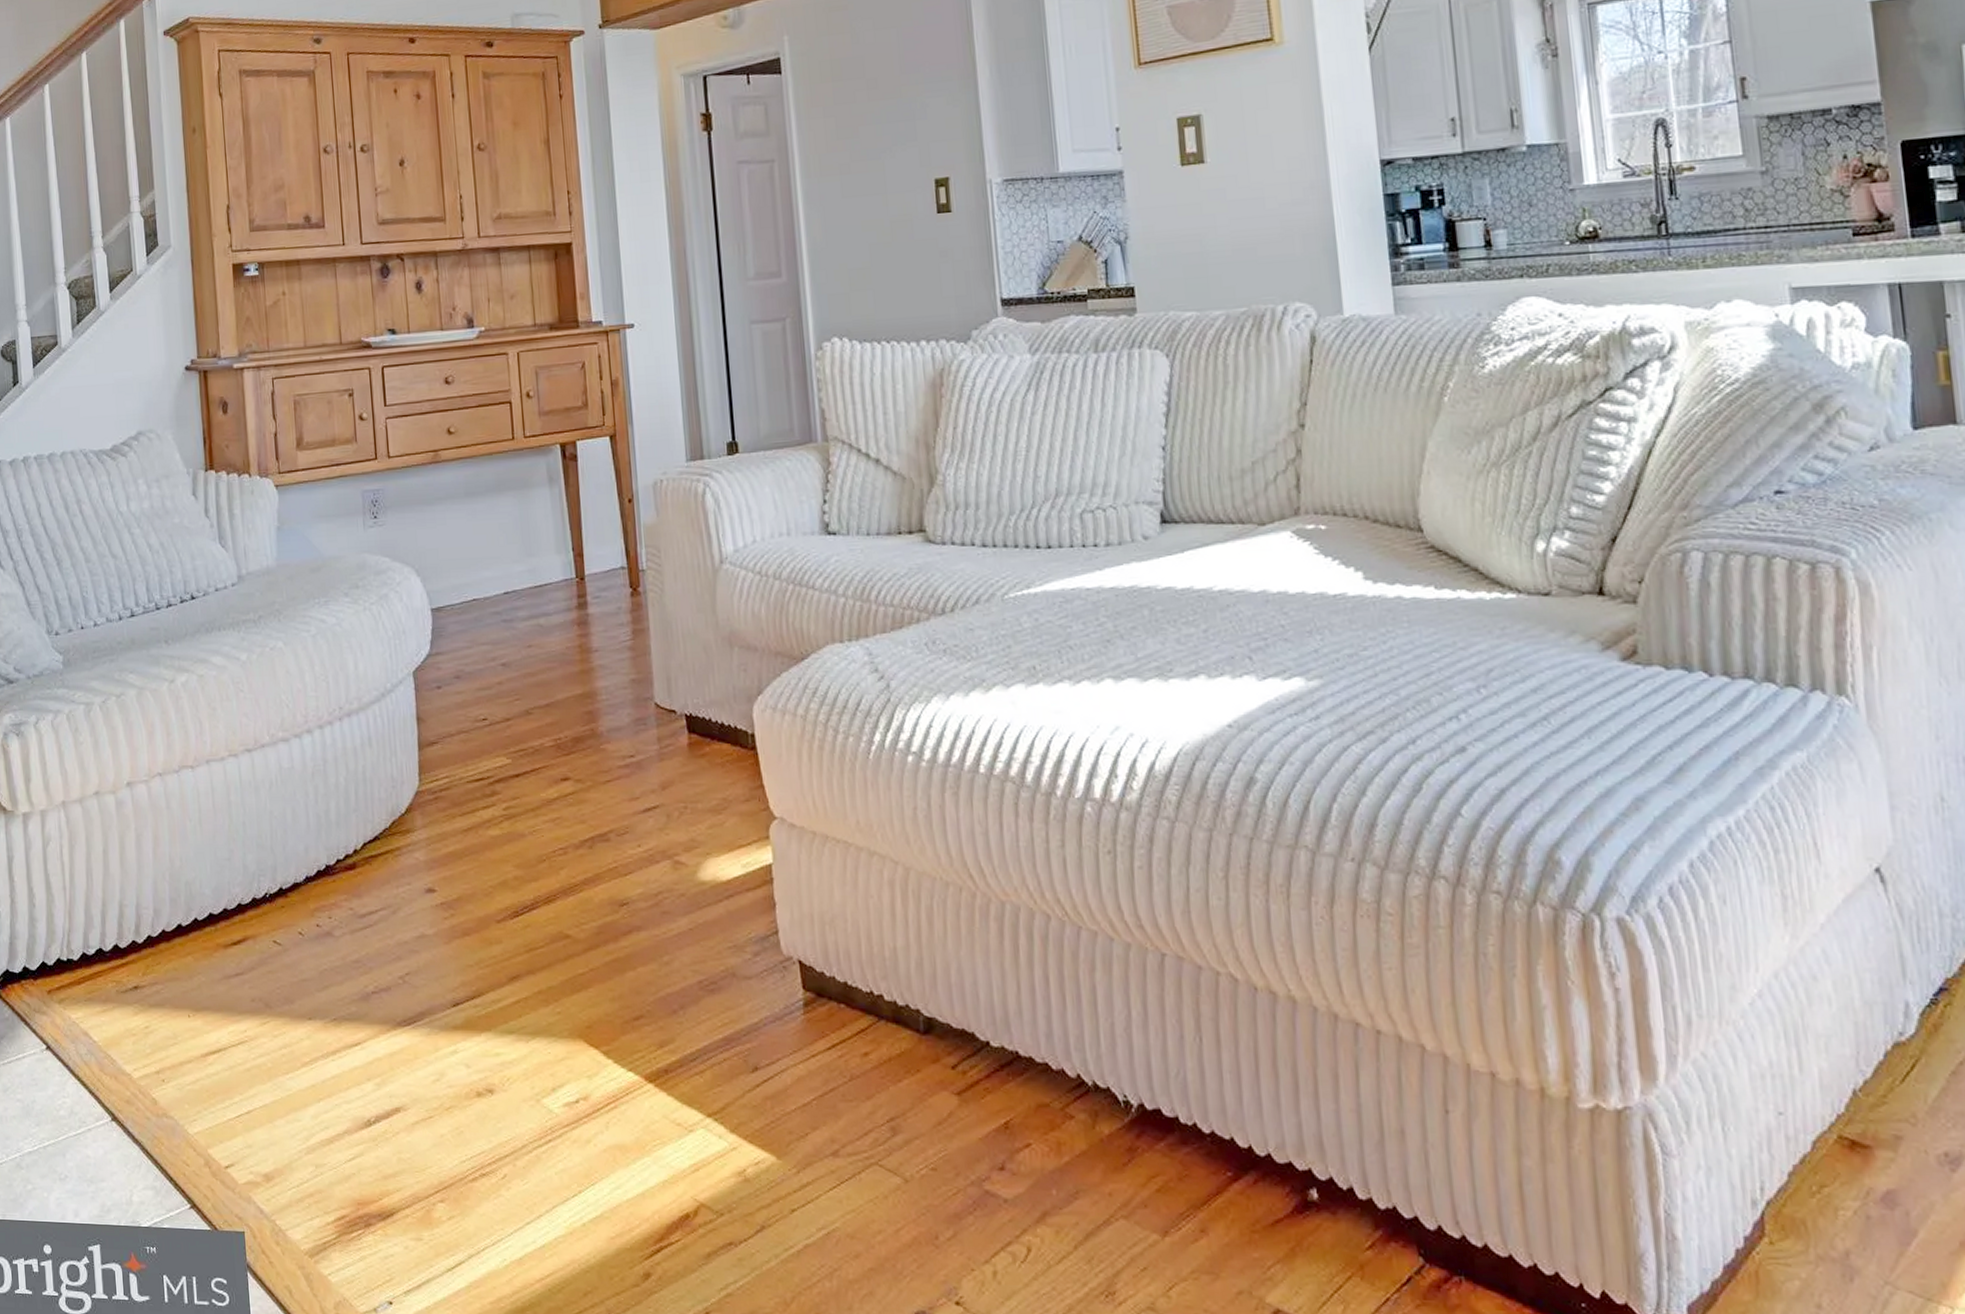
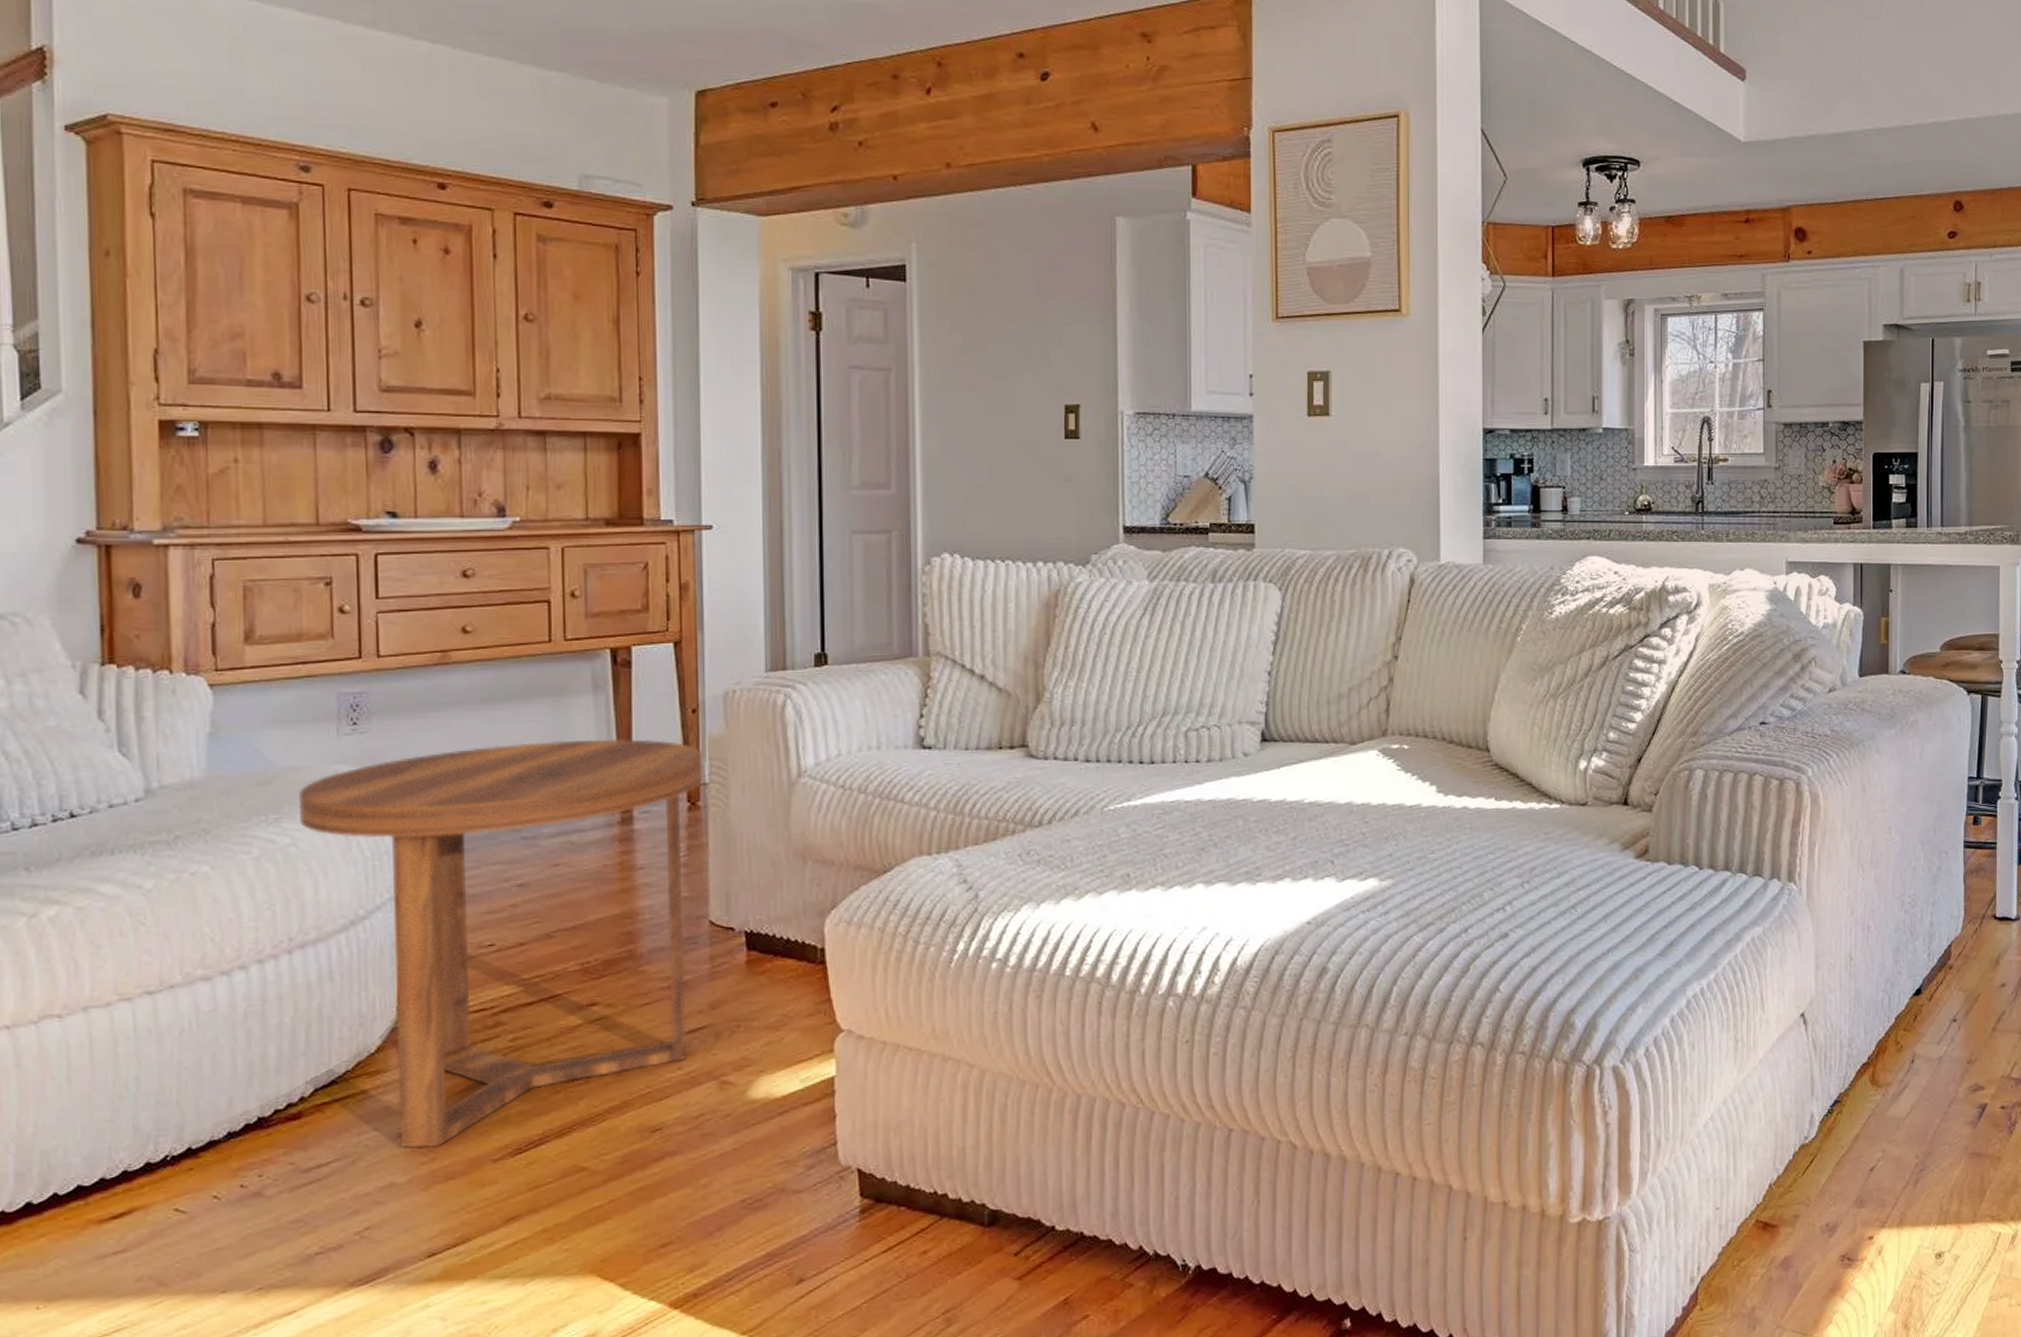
side table: none [340,527,644,905] -> present [299,738,704,1149]

